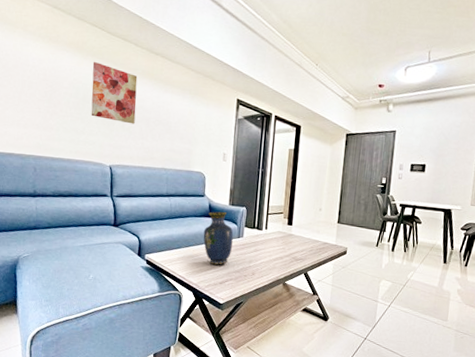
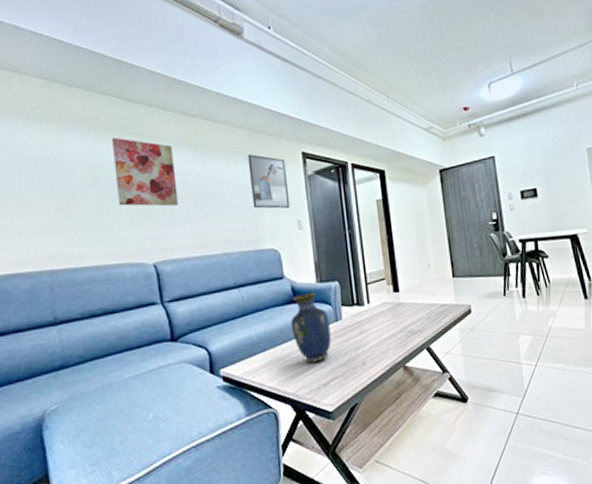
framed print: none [191,93,223,142] -> present [247,154,290,209]

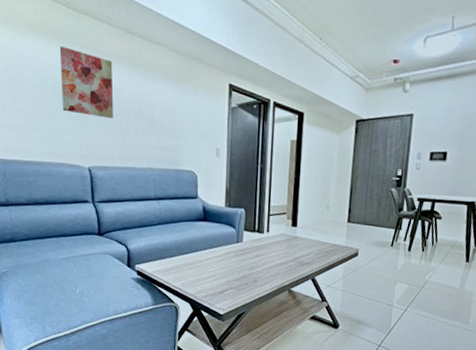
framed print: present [247,154,290,209] -> none [178,78,213,135]
vase: present [290,293,331,363] -> none [198,214,232,273]

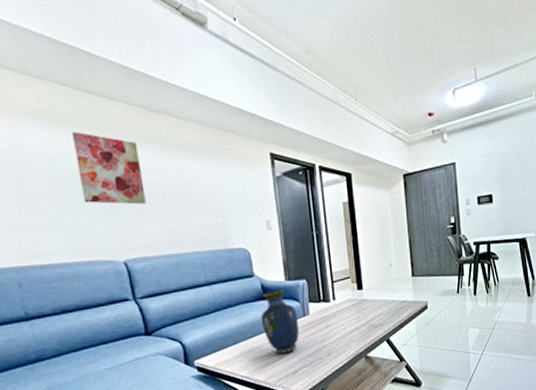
vase: none [198,214,232,273] -> present [260,290,299,354]

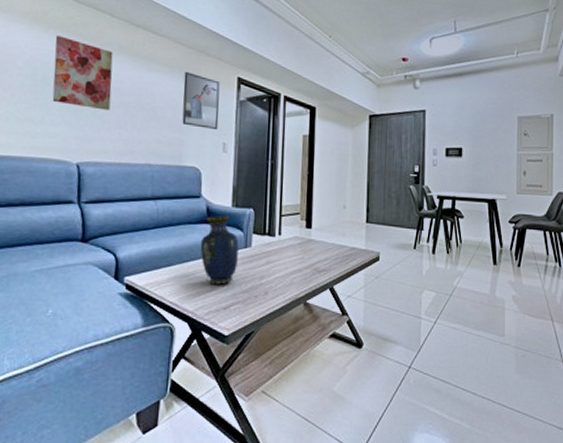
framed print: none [215,153,259,209] -> present [182,71,220,129]

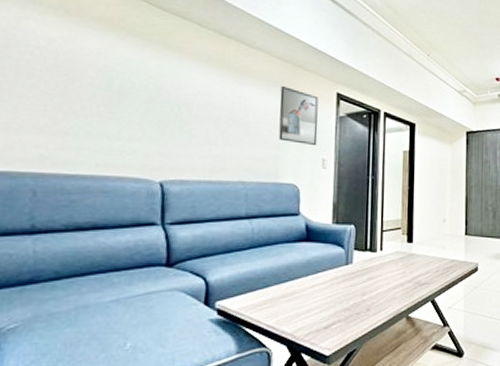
wall art: present [52,34,113,111] -> none [130,43,202,125]
vase: present [200,216,239,285] -> none [299,233,340,304]

